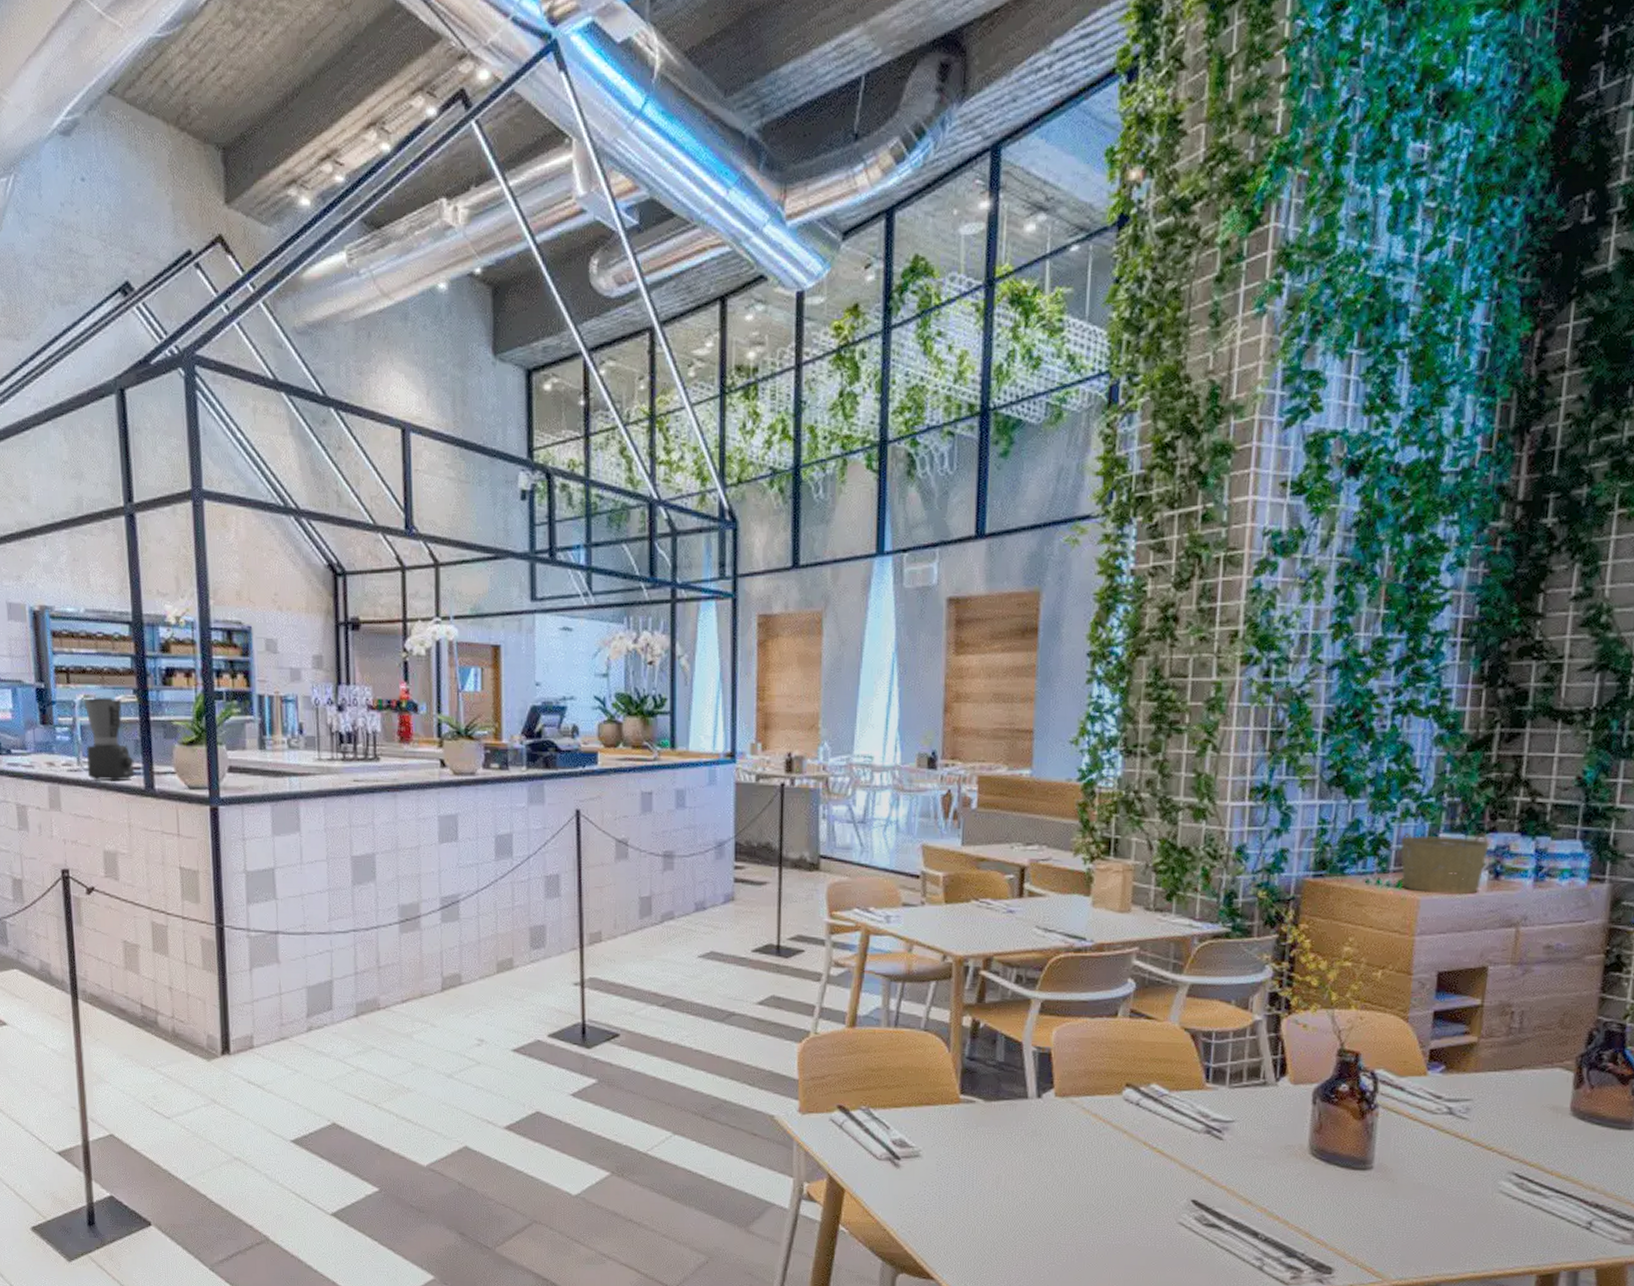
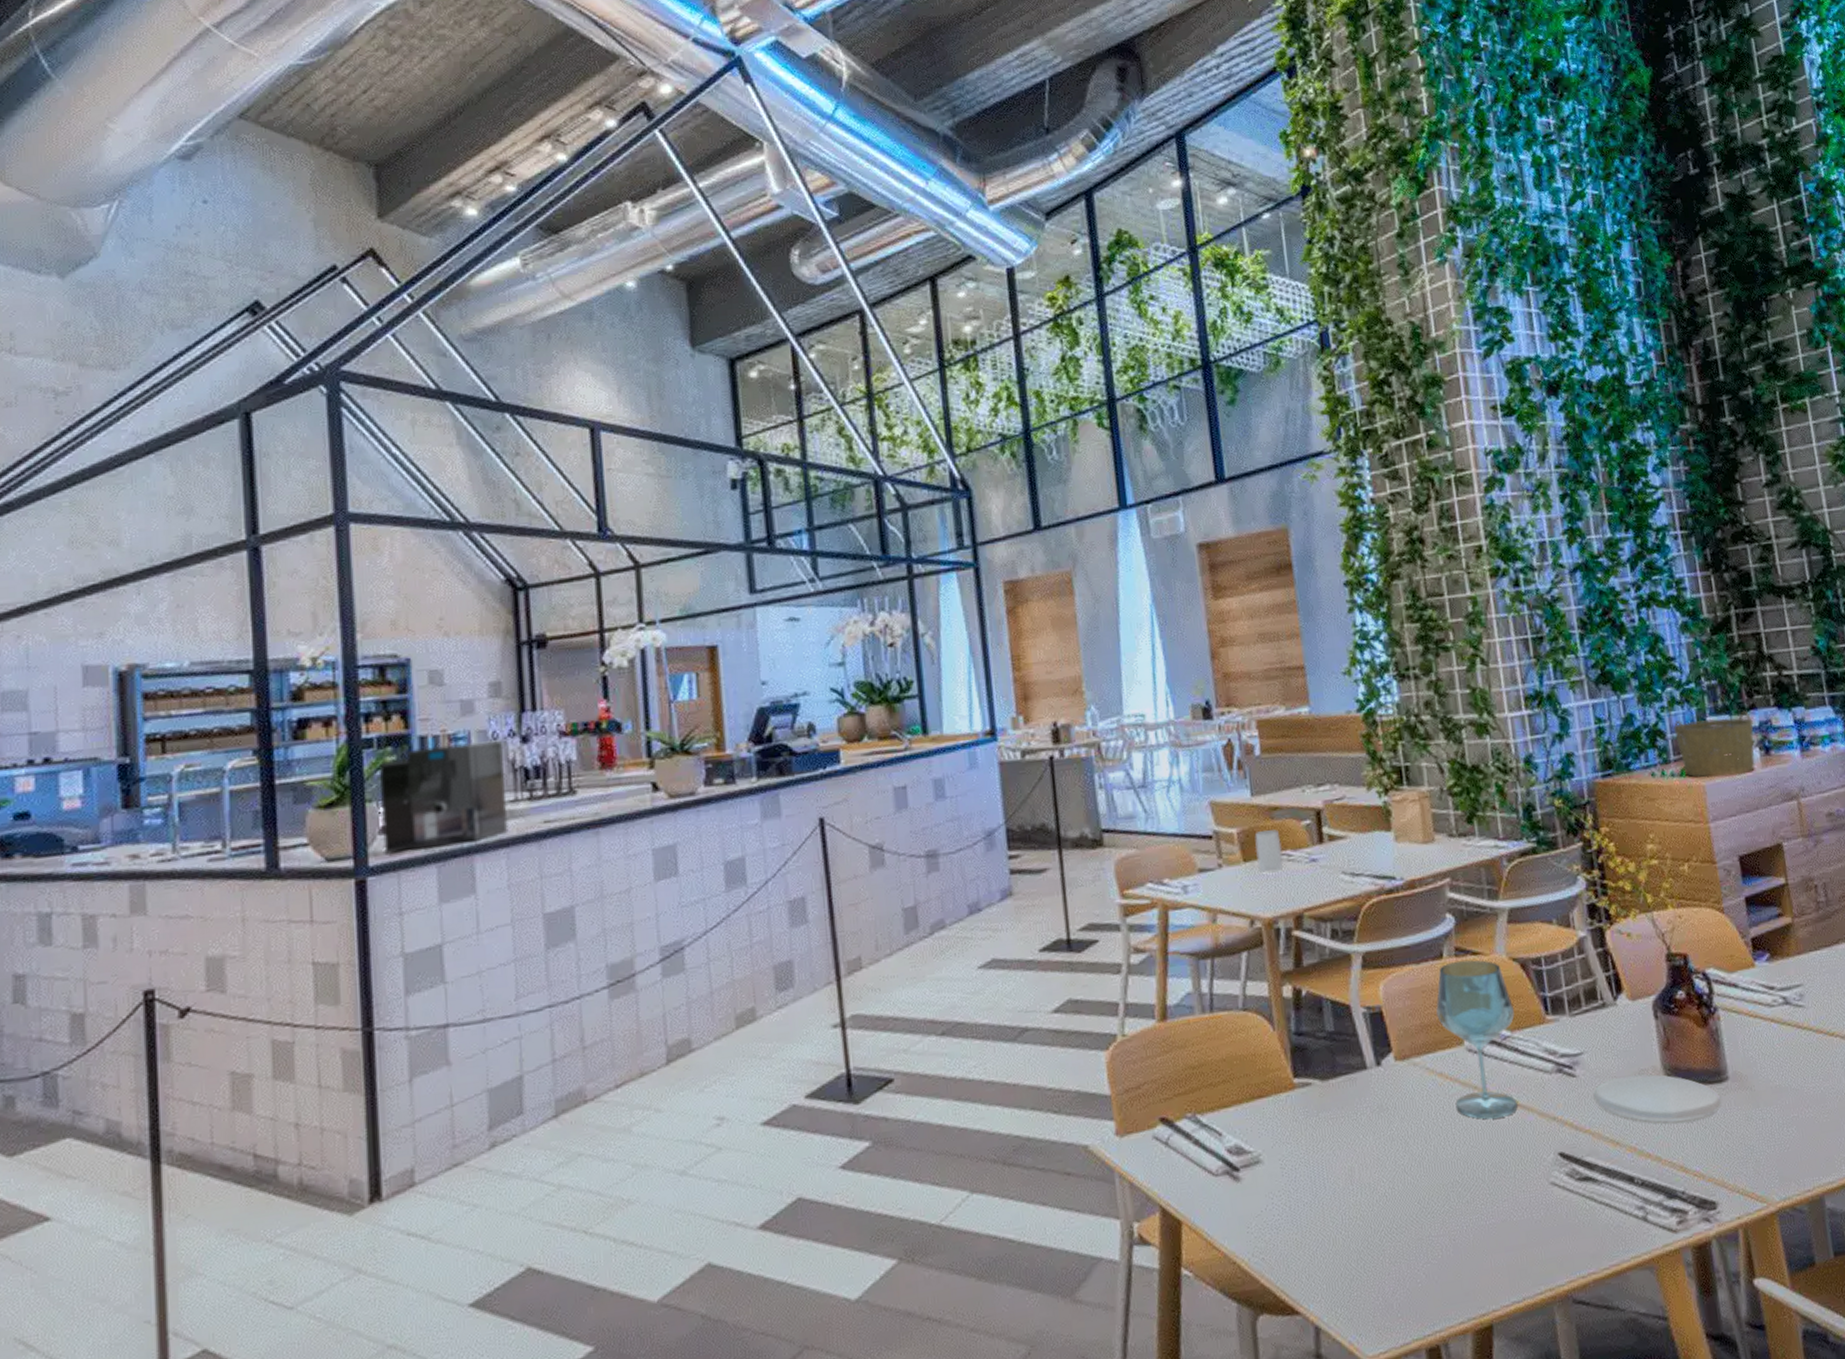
blender: present [84,697,135,781] -> none [184,763,253,869]
coffee machine: none [227,705,326,791] -> present [378,740,509,854]
cup: none [958,878,983,917] -> present [1254,829,1284,874]
wine glass: none [1101,1022,1176,1161] -> present [1436,960,1518,1120]
plate: none [1235,1147,1361,1199] -> present [1593,1074,1722,1125]

